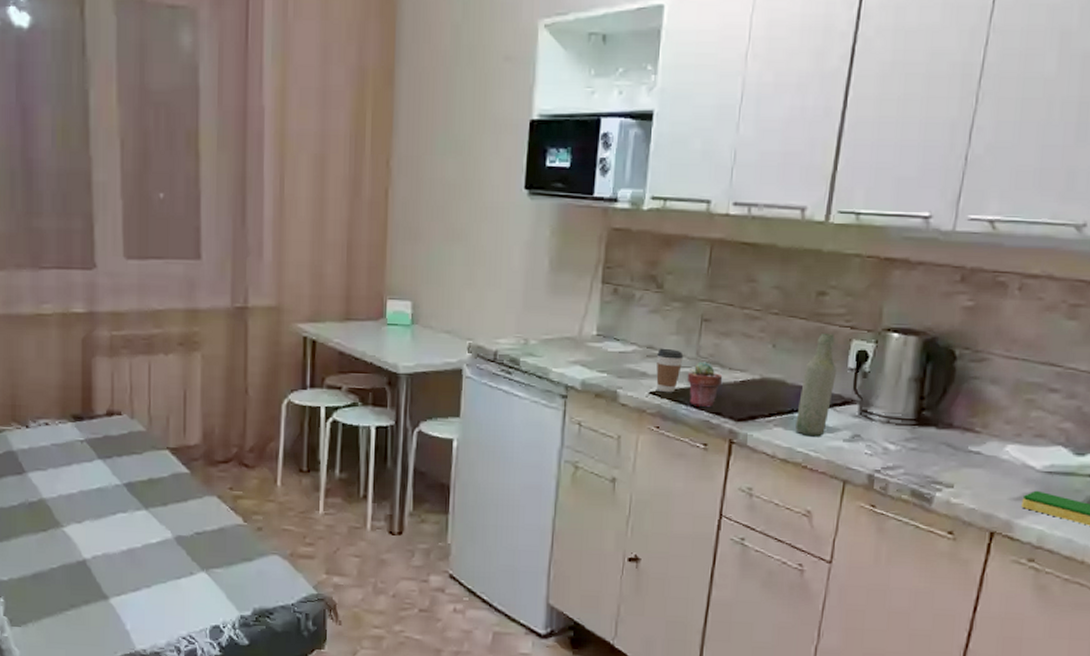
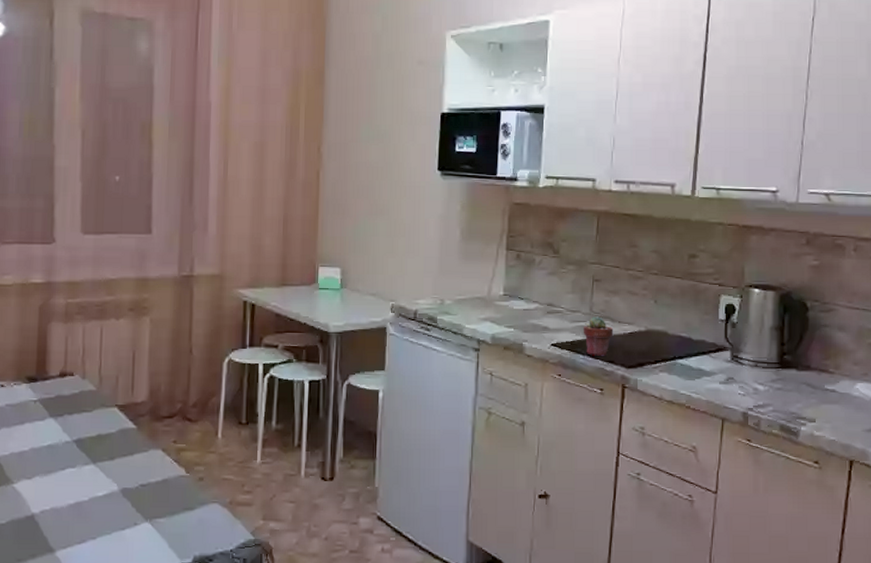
coffee cup: present [656,348,684,393] -> none [556,305,579,345]
bottle: present [795,332,836,437] -> none [678,289,709,380]

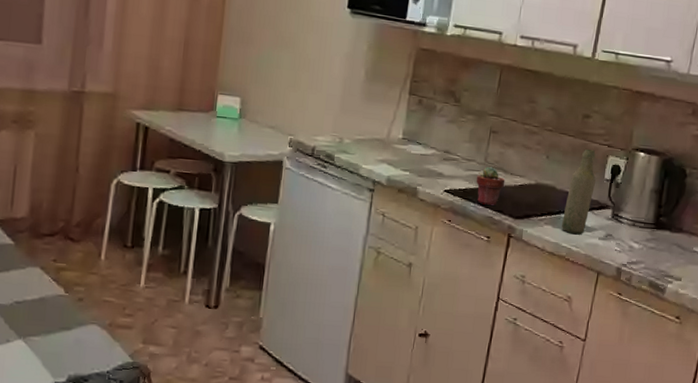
bottle: none [678,289,709,380] -> present [562,148,596,235]

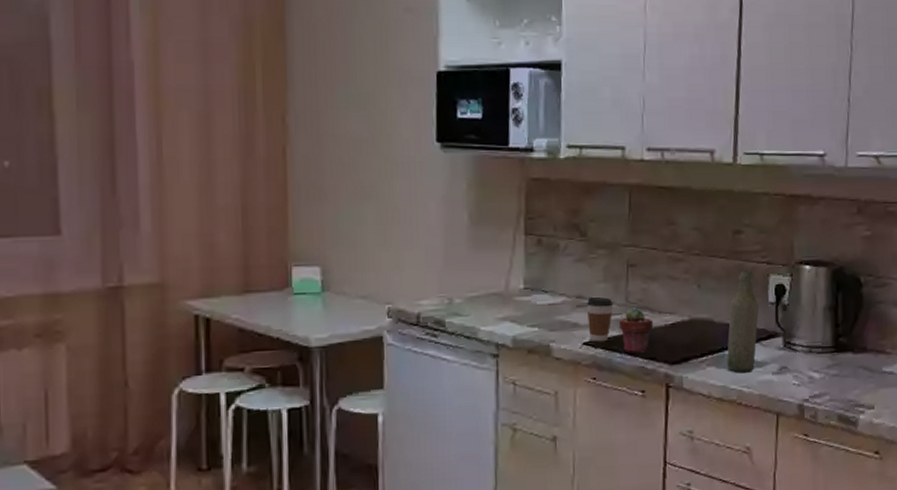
coffee cup: none [450,153,474,192] -> present [587,296,613,342]

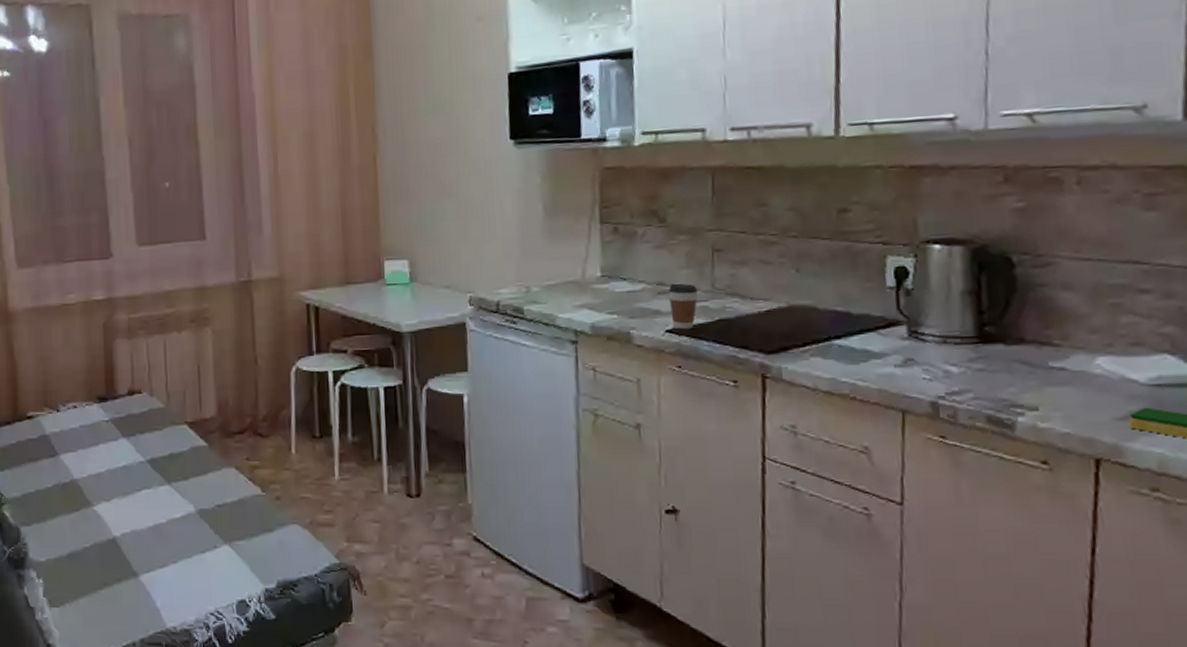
potted succulent: present [618,307,654,354] -> none [704,293,745,342]
bottle: present [727,270,759,373] -> none [835,251,875,365]

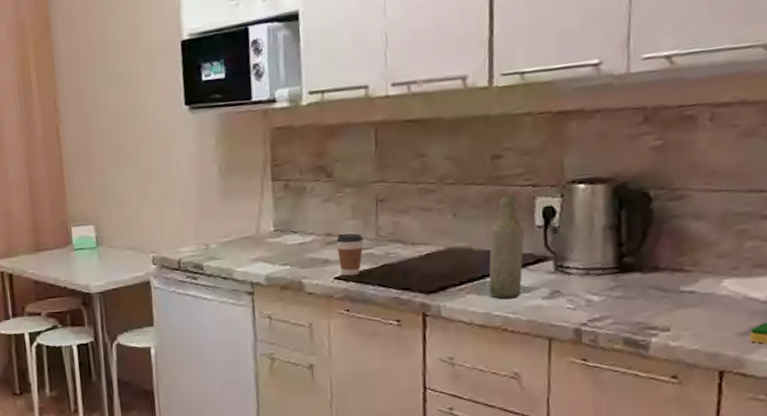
bottle: none [835,251,875,365] -> present [488,195,524,299]

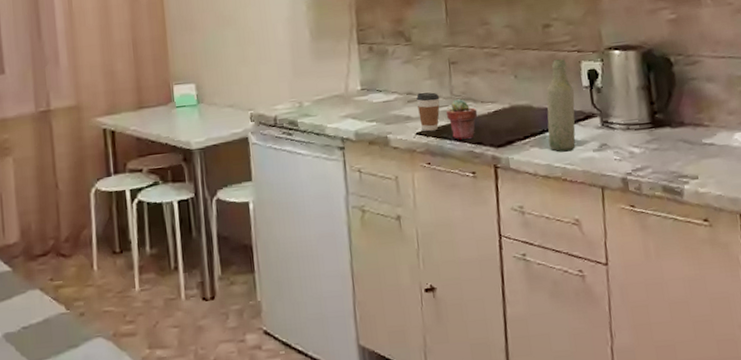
potted succulent: none [369,240,407,285] -> present [446,99,478,140]

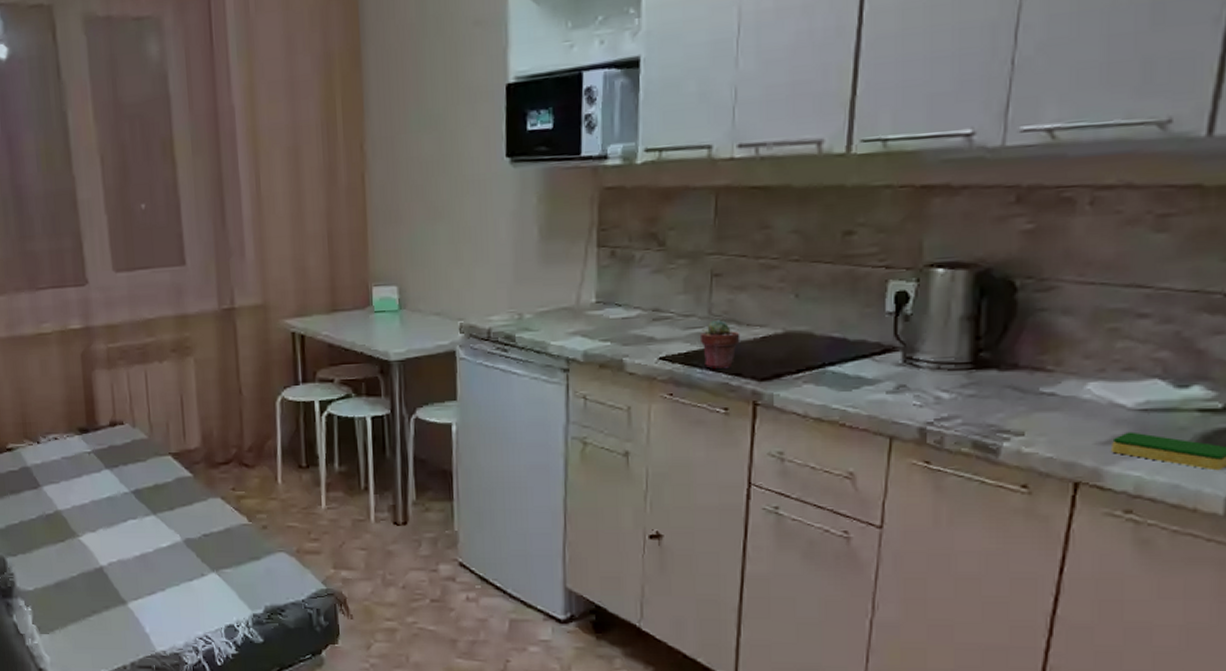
coffee cup: present [416,92,440,132] -> none [664,309,694,357]
bottle: present [546,59,576,152] -> none [829,276,872,392]

